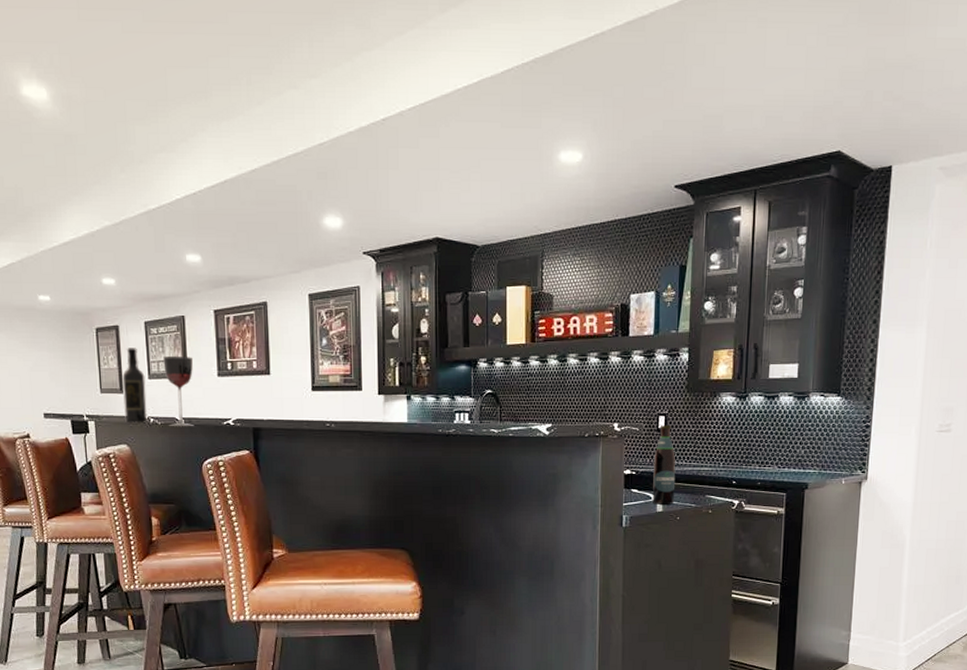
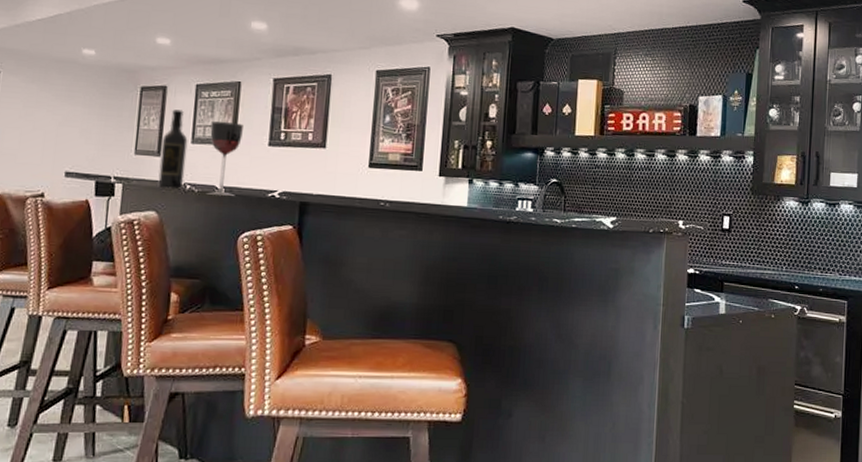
bottle: present [653,425,676,505] -> none [715,226,739,307]

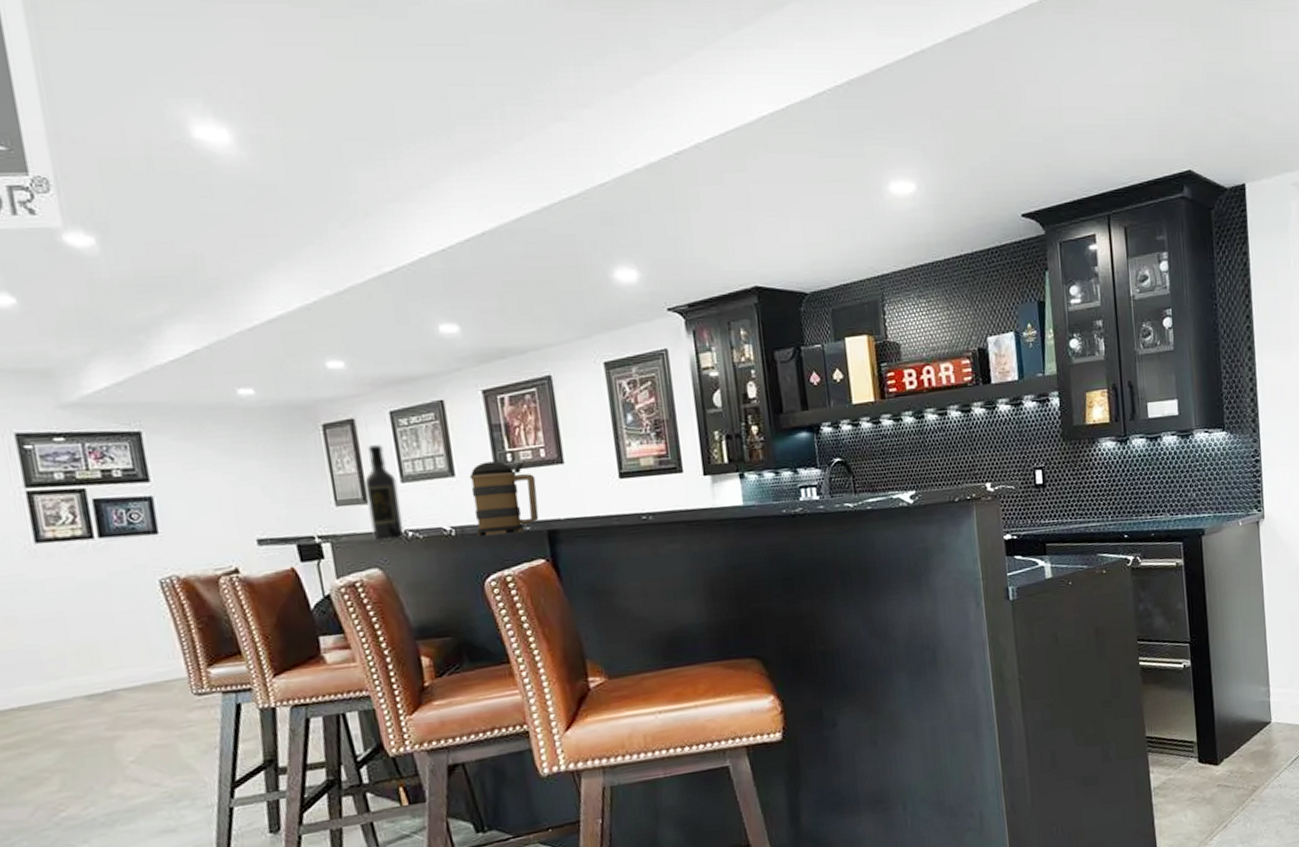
wineglass: present [206,121,243,196] -> none [419,450,469,539]
beer mug: none [242,137,300,200] -> present [469,461,539,536]

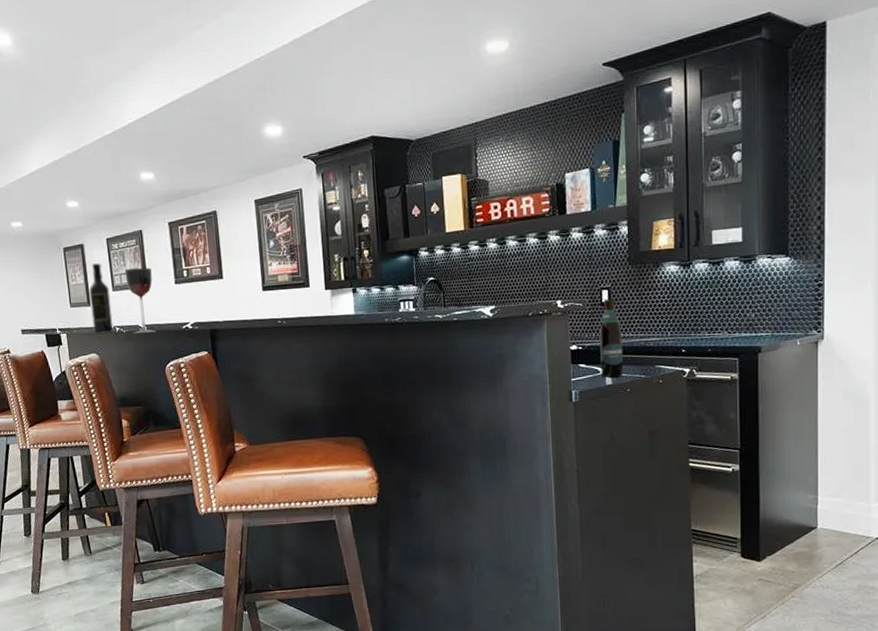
wineglass: none [419,450,469,539] -> present [125,267,156,334]
beer mug: present [469,461,539,536] -> none [158,276,205,333]
bottle: none [1035,480,1063,571] -> present [599,299,623,378]

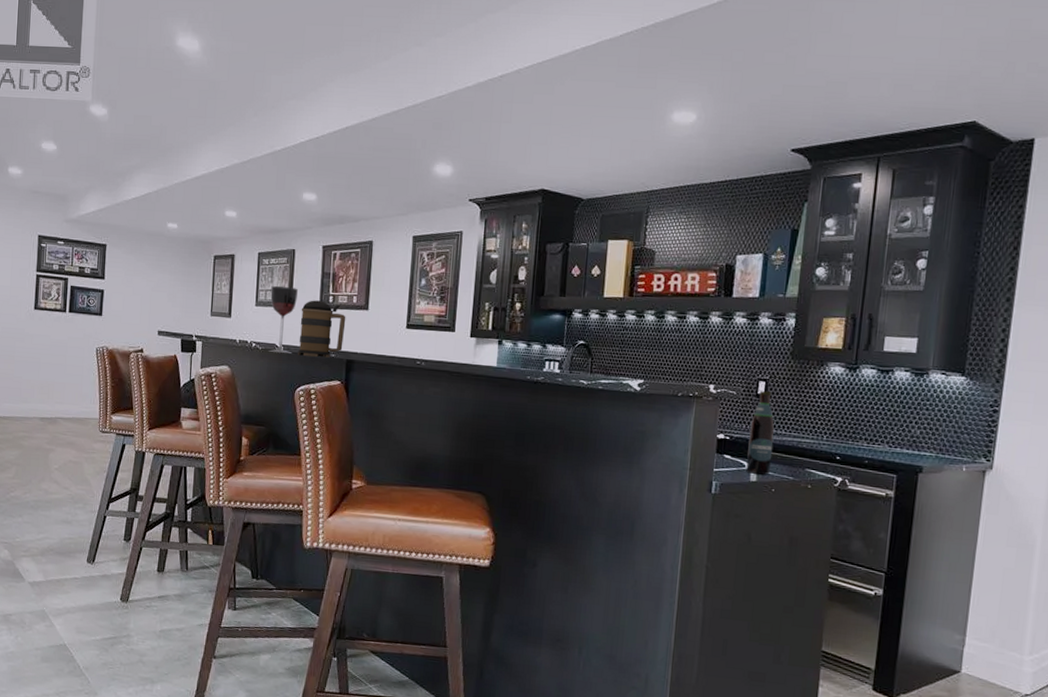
wine bottle: present [89,263,114,334] -> none [229,275,253,347]
beer mug: none [158,276,205,333] -> present [298,300,346,358]

